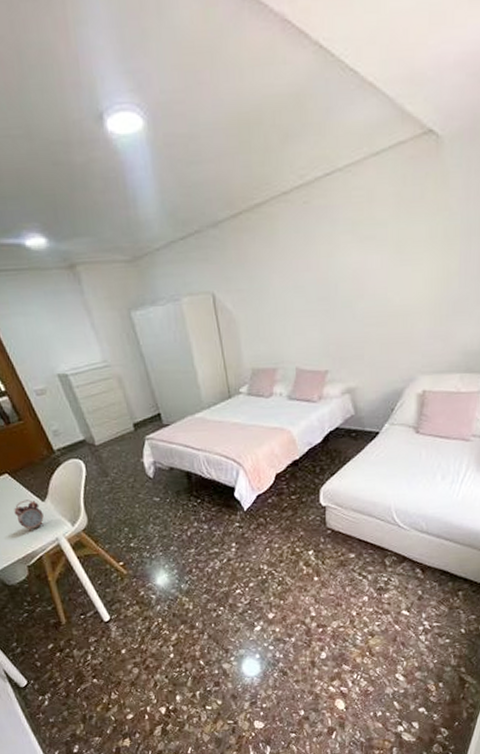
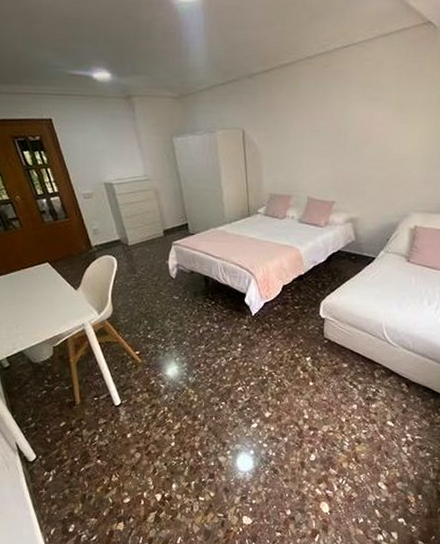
alarm clock: present [14,499,45,532] -> none [49,287,74,316]

